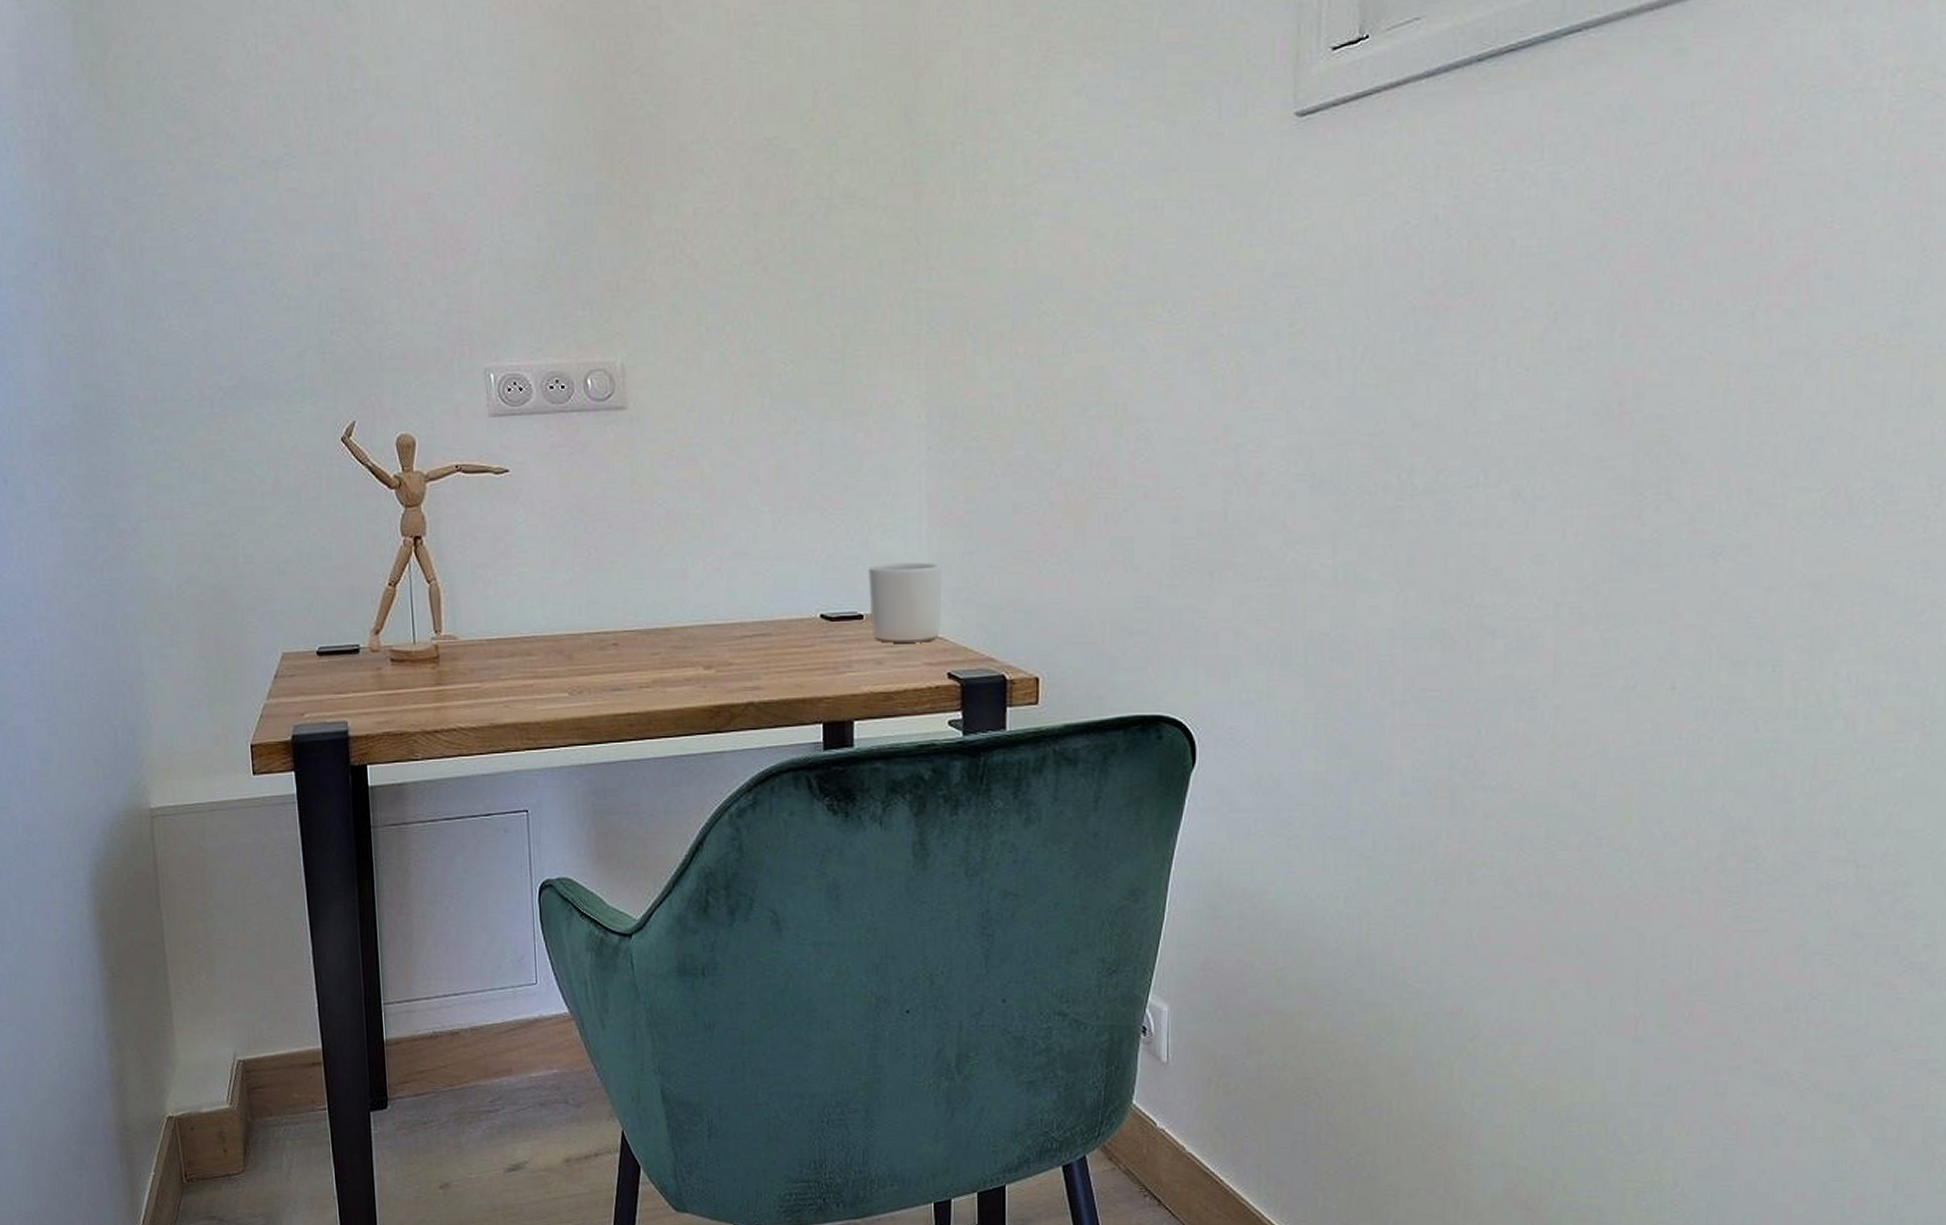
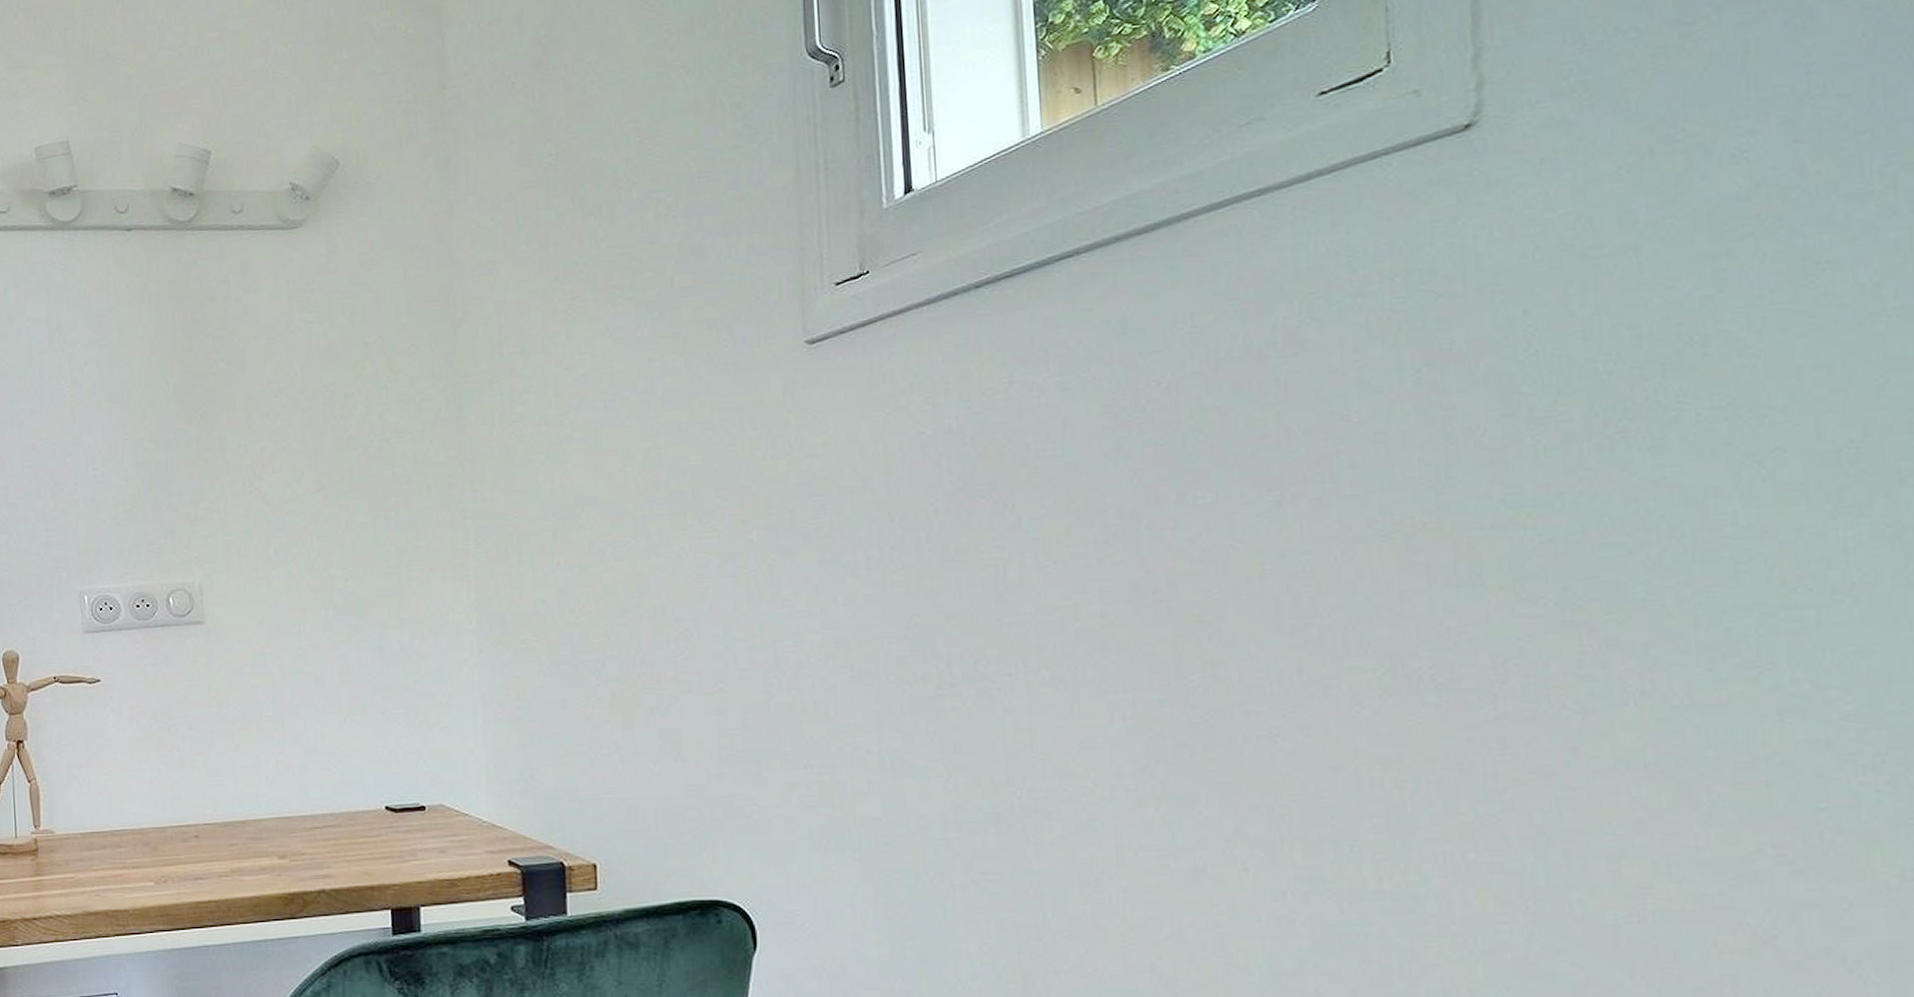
mug: present [869,562,942,643] -> none [429,756,500,832]

